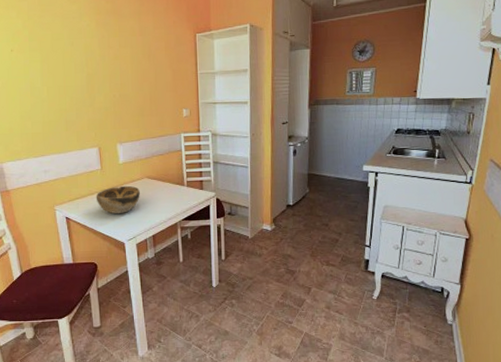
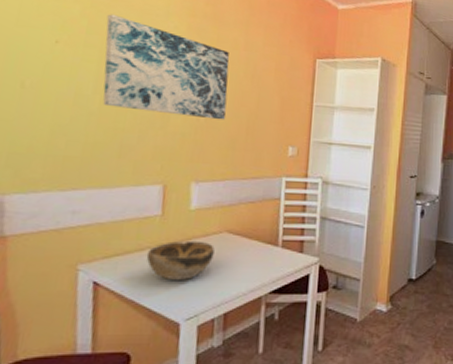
wall art: none [40,22,134,95] -> present [103,14,230,120]

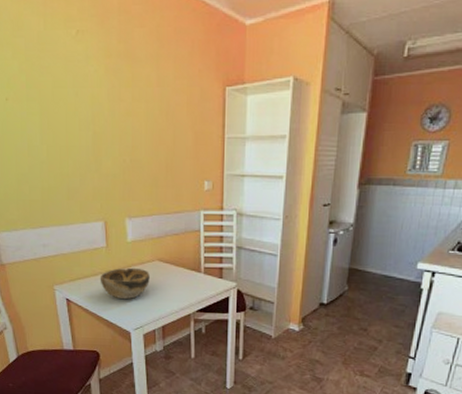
wall art: present [103,14,230,120] -> none [39,66,148,160]

